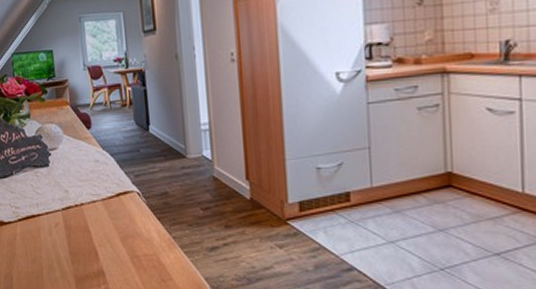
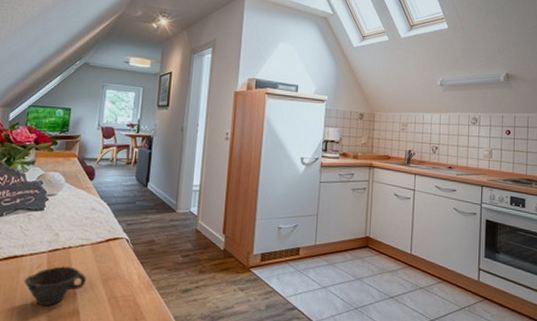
cup: none [45,224,105,266] -> present [23,266,86,306]

